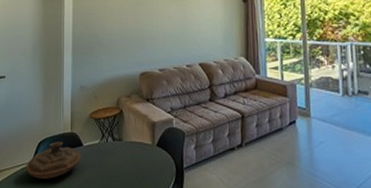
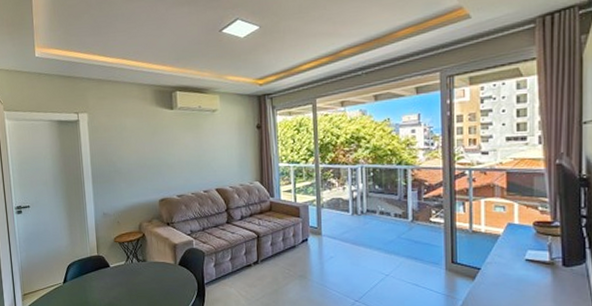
decorative bowl: present [25,142,82,179] -> none [57,264,109,297]

